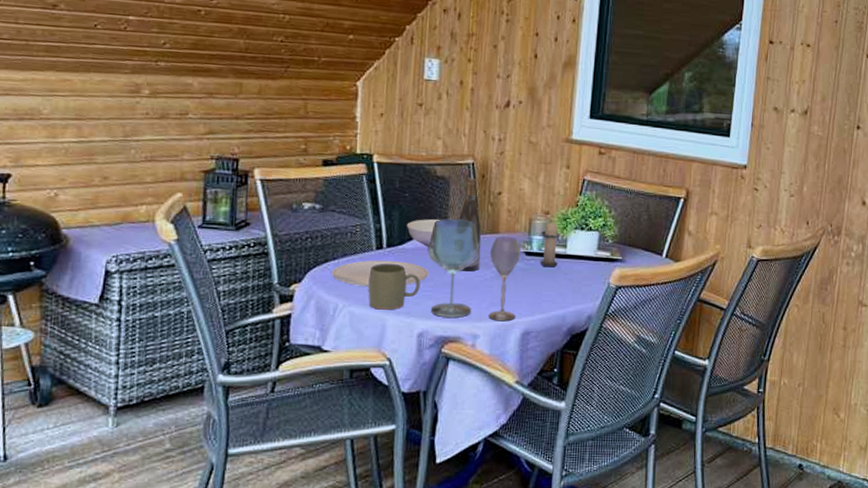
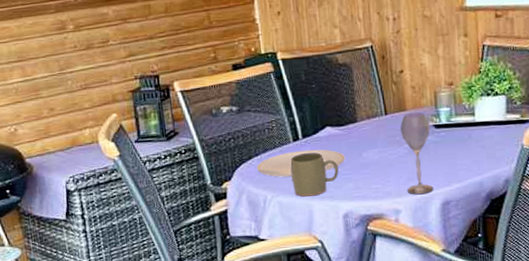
bowl: present [406,219,441,247] -> none [317,105,349,133]
wine glass: present [427,219,480,318] -> none [340,102,390,197]
wine bottle: present [459,178,482,272] -> none [365,60,393,151]
candle: present [540,220,561,268] -> none [448,90,468,137]

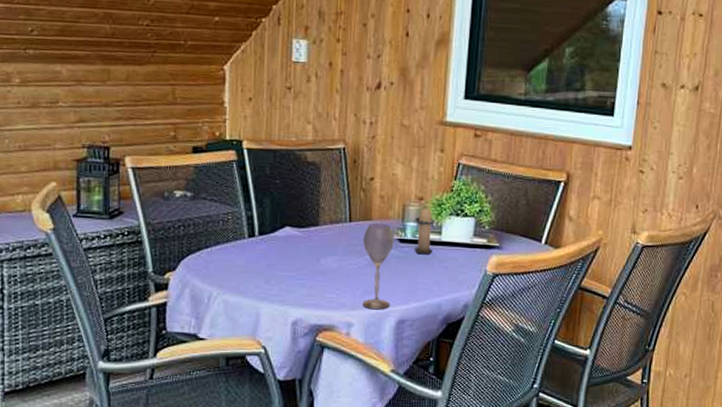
plate: present [257,149,345,177] -> none [205,248,302,274]
mug: present [290,152,339,197] -> none [241,251,293,298]
candle: none [448,90,468,137] -> present [414,206,435,255]

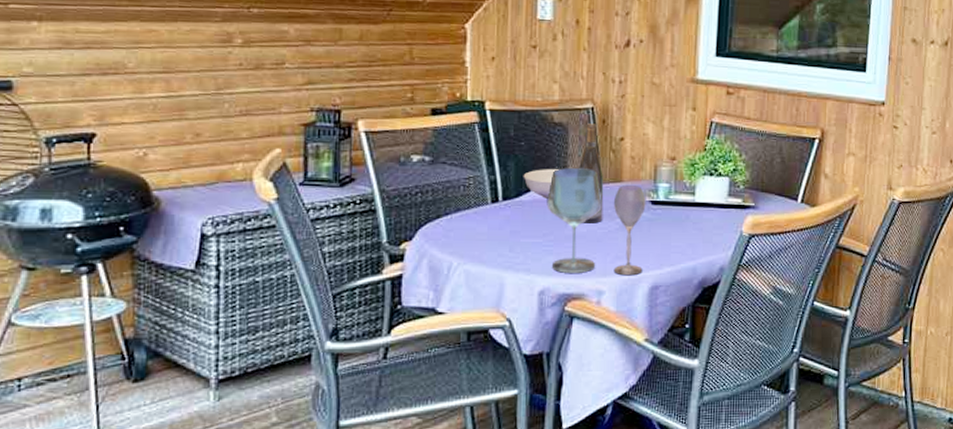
bowl: none [278,206,313,234] -> present [523,169,560,199]
wine glass: none [300,206,353,306] -> present [546,168,602,273]
wine bottle: none [331,163,355,259] -> present [579,123,604,224]
candle: present [414,206,435,255] -> none [667,166,689,217]

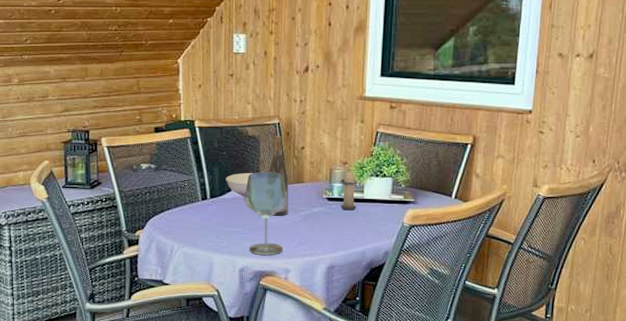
wineglass: present [613,185,646,276] -> none [296,185,323,258]
candle: none [667,166,689,217] -> present [340,169,358,211]

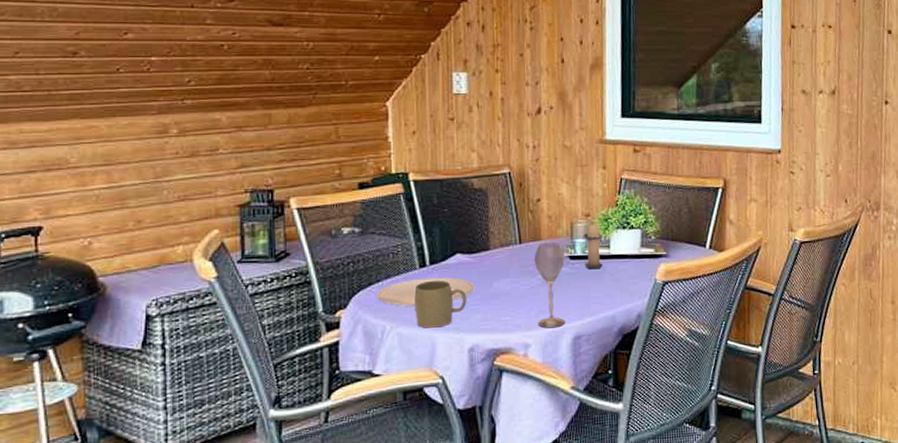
plate: none [168,209,246,231] -> present [377,277,474,306]
mug: none [197,211,239,250] -> present [414,280,467,328]
bowl: present [225,173,254,196] -> none [448,232,482,260]
wine glass: present [244,172,288,255] -> none [471,230,524,330]
wine bottle: present [269,136,289,216] -> none [500,187,525,281]
wineglass: none [296,185,323,258] -> present [534,243,565,328]

